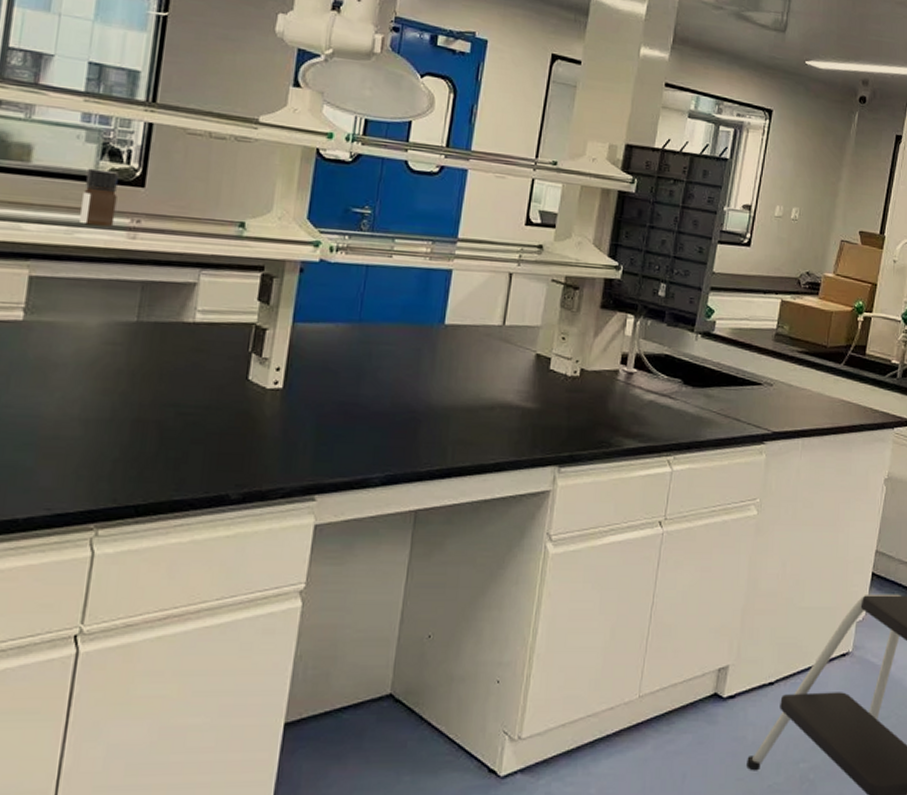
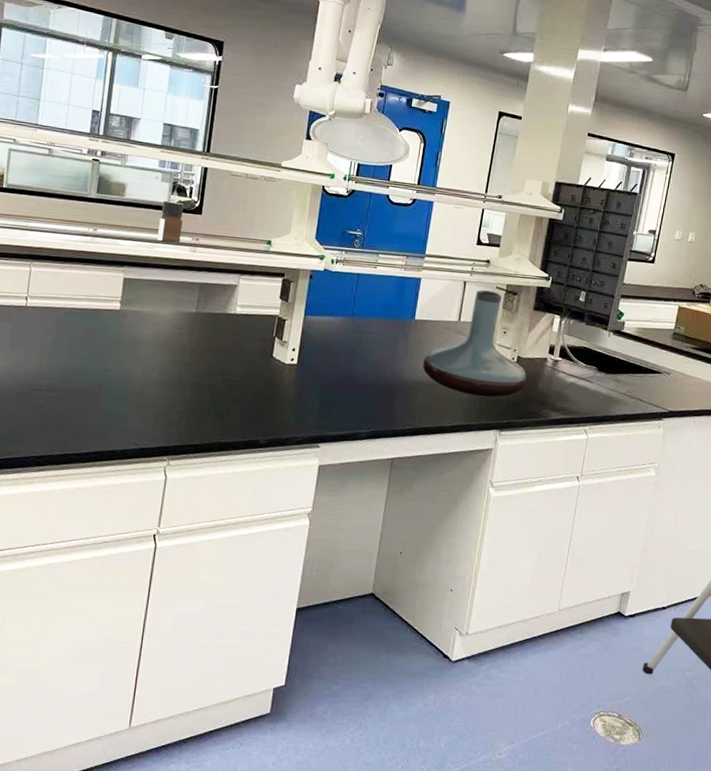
flask: none [455,283,593,423] -> present [422,289,527,397]

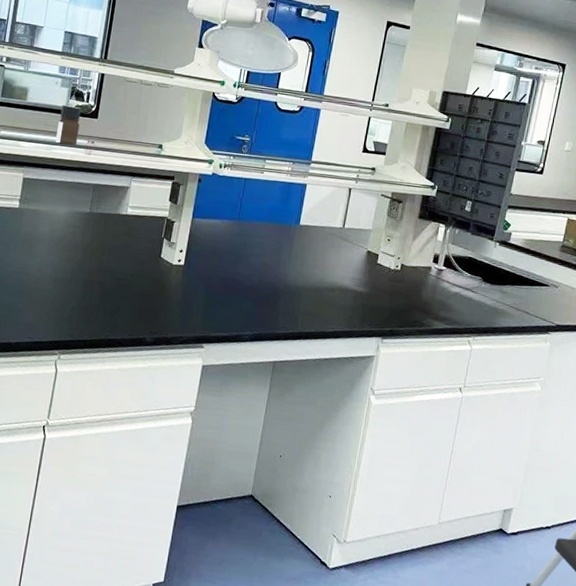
flask: present [422,289,527,397] -> none [306,196,411,305]

